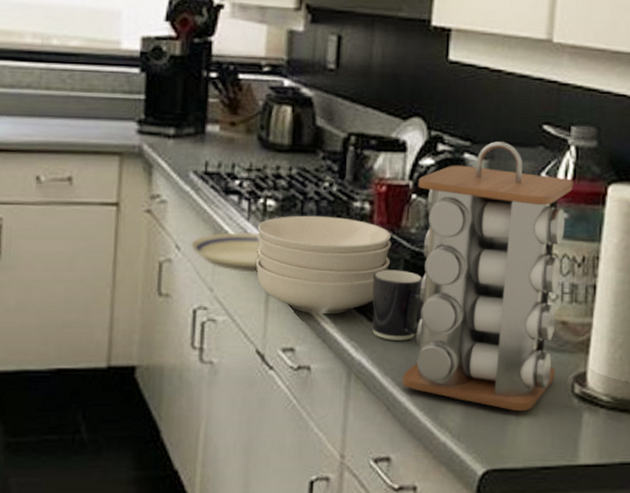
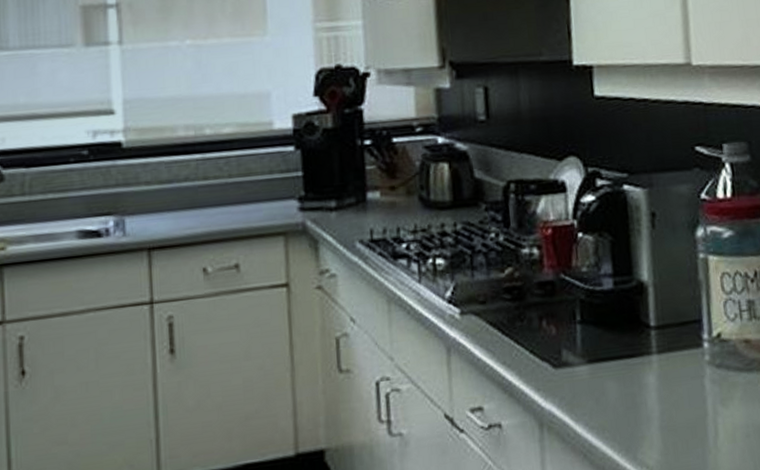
plate: present [190,232,261,273] -> none [364,294,436,337]
bowl: present [255,215,392,315] -> none [429,266,567,369]
mug: present [372,269,424,341] -> none [550,310,606,385]
spice rack: present [402,142,573,411] -> none [582,168,747,439]

